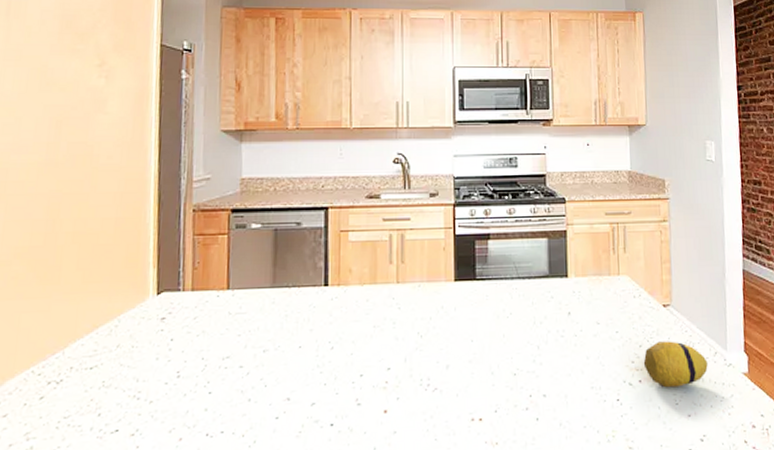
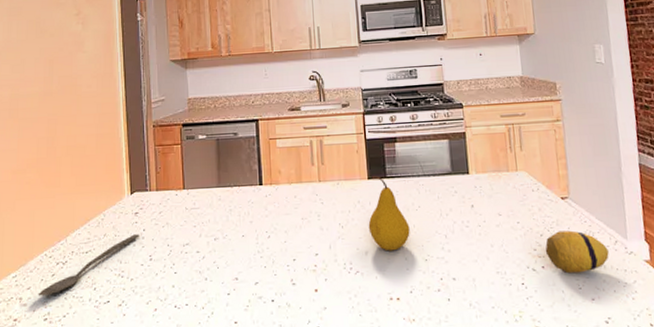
spoon: none [17,345,165,425] -> present [38,234,139,296]
fruit: none [451,277,499,365] -> present [368,176,410,251]

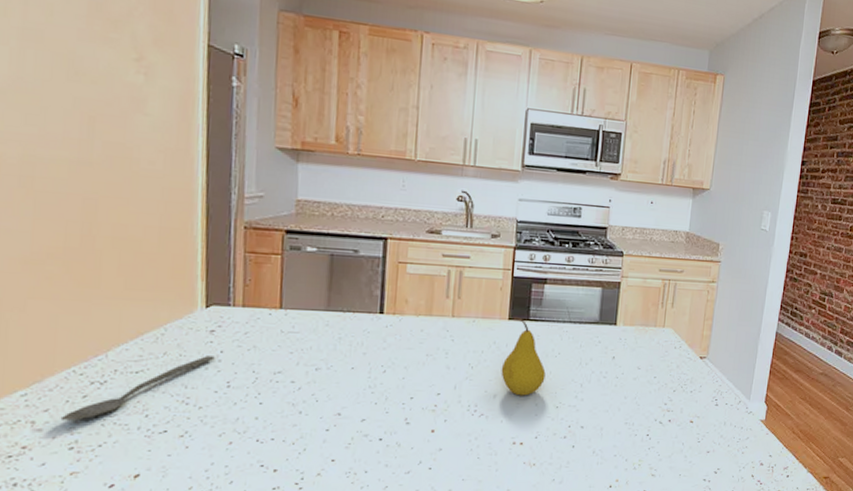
decorative egg: present [545,230,609,274] -> none [674,388,732,428]

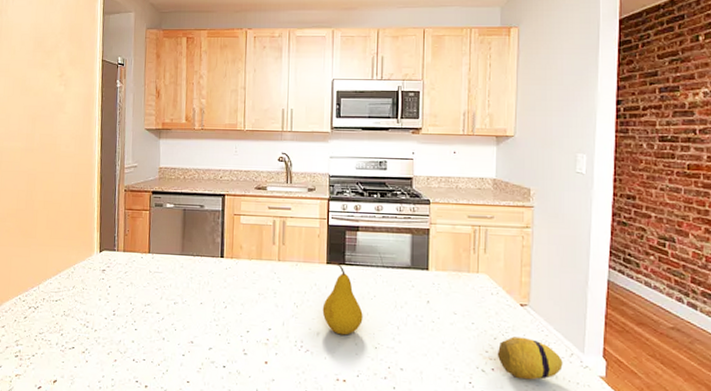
spoon: present [60,356,215,420] -> none [11,289,105,335]
decorative egg: none [674,388,732,428] -> present [497,337,563,380]

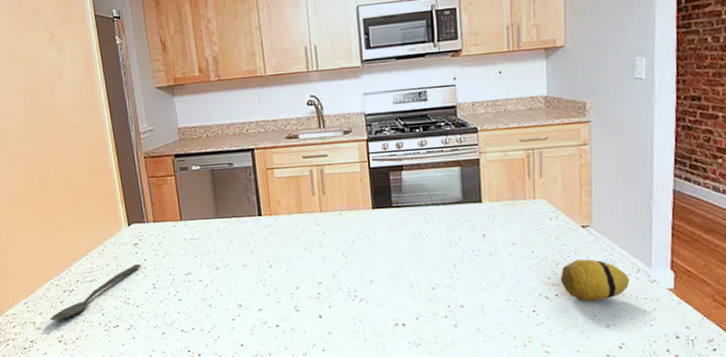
spoon: none [11,289,105,335] -> present [49,264,141,321]
fruit: present [322,261,363,335] -> none [373,205,417,280]

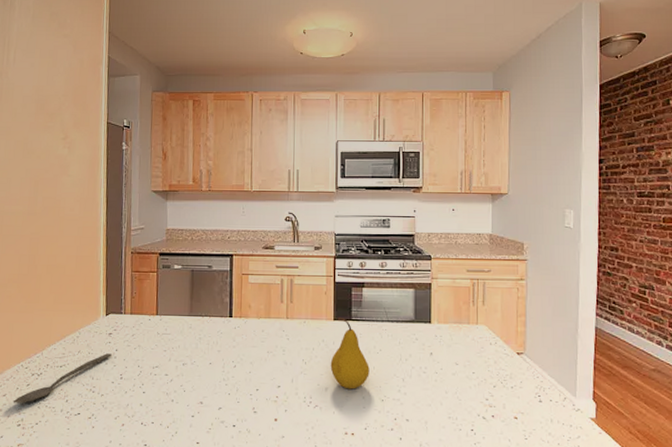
fruit: none [373,205,417,280] -> present [330,318,370,390]
decorative egg: present [560,259,629,302] -> none [496,384,557,425]

